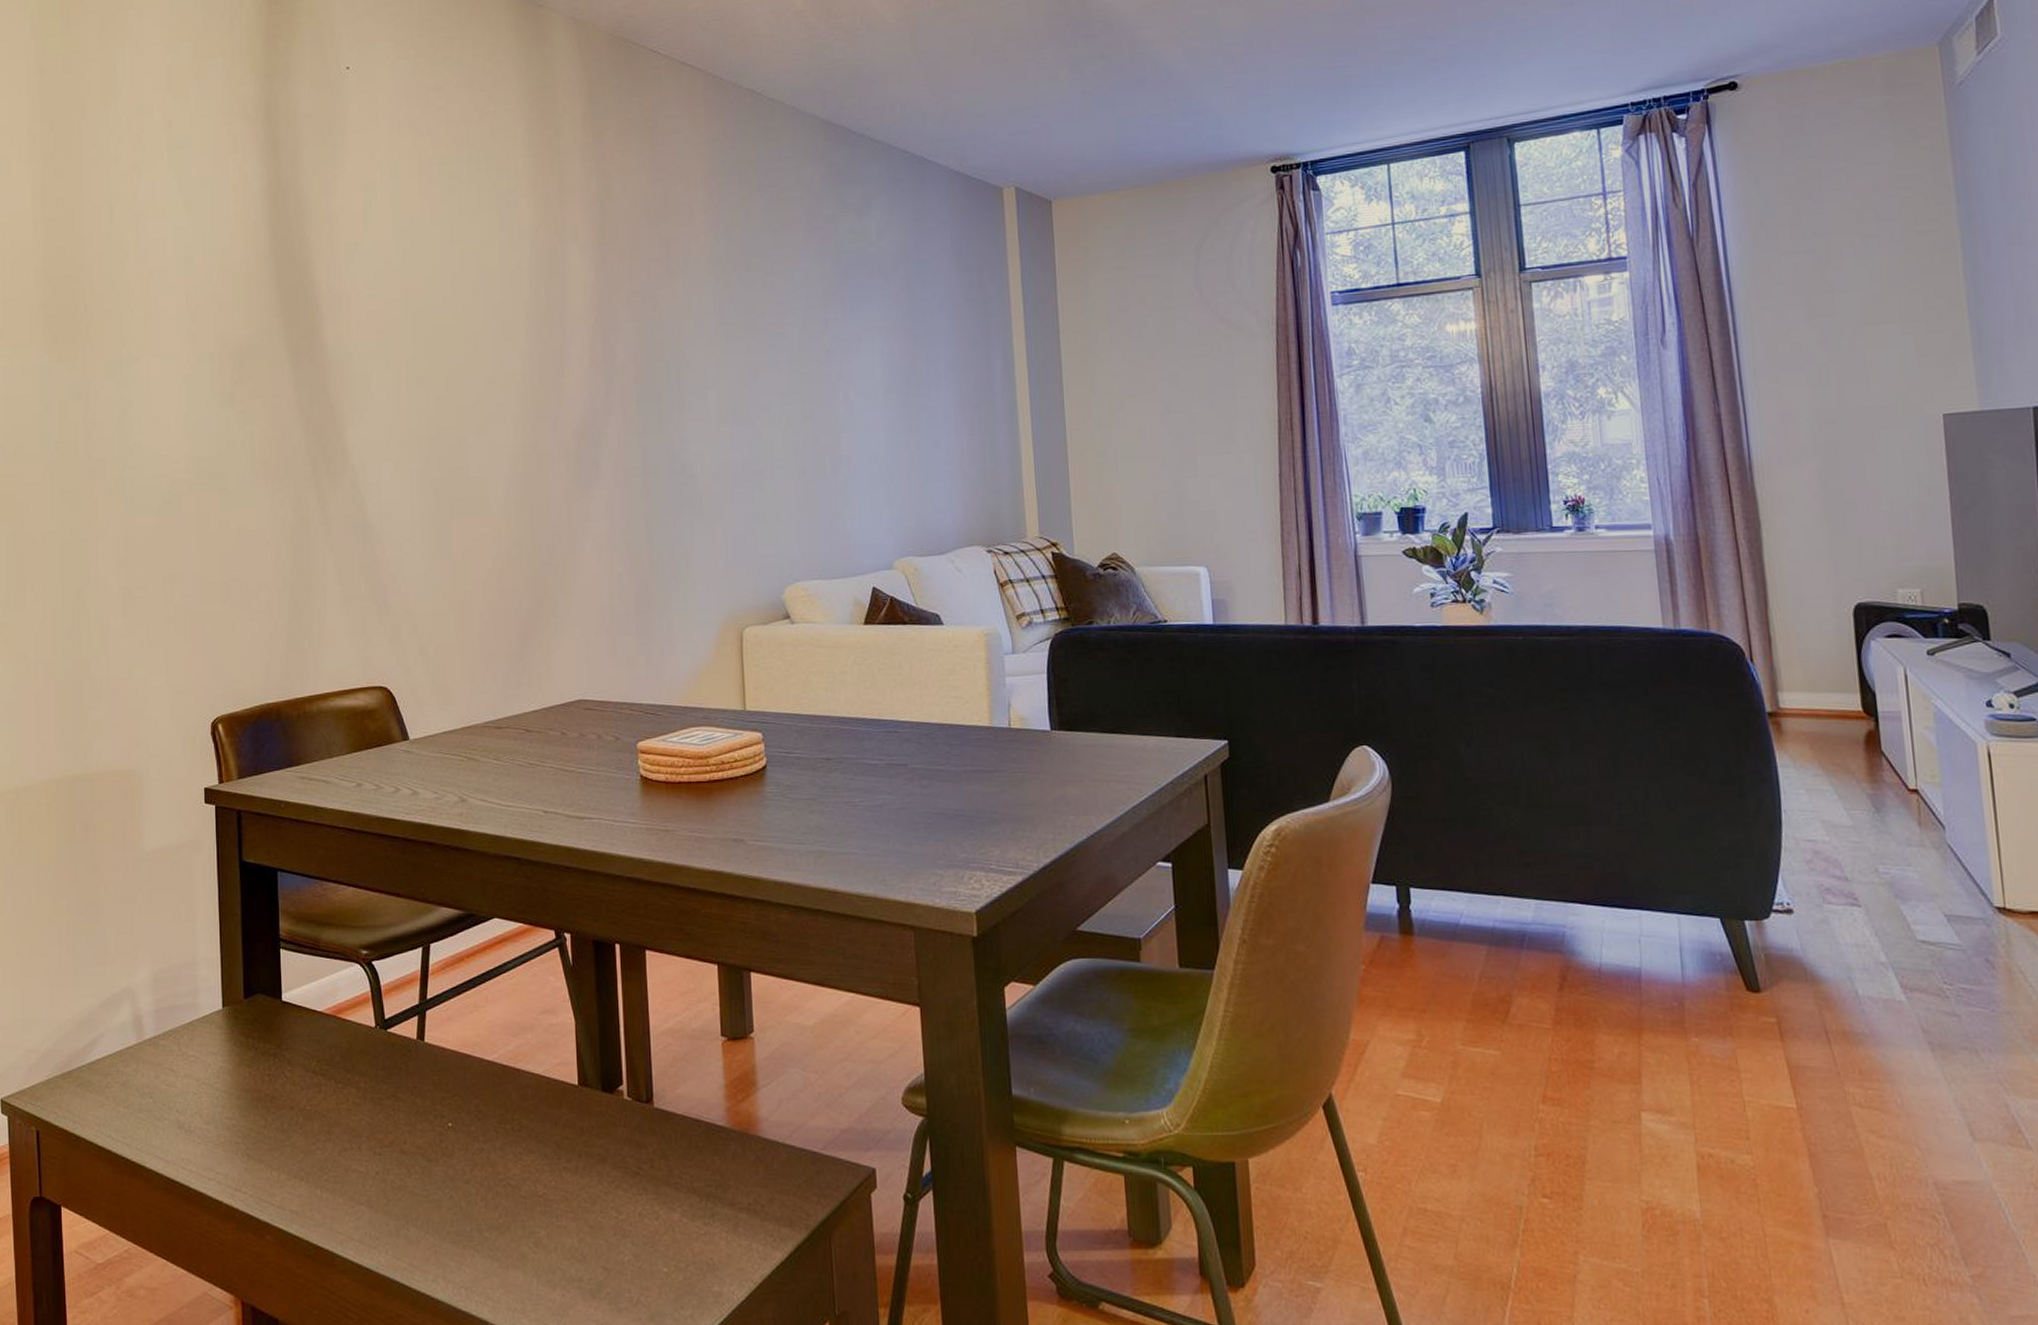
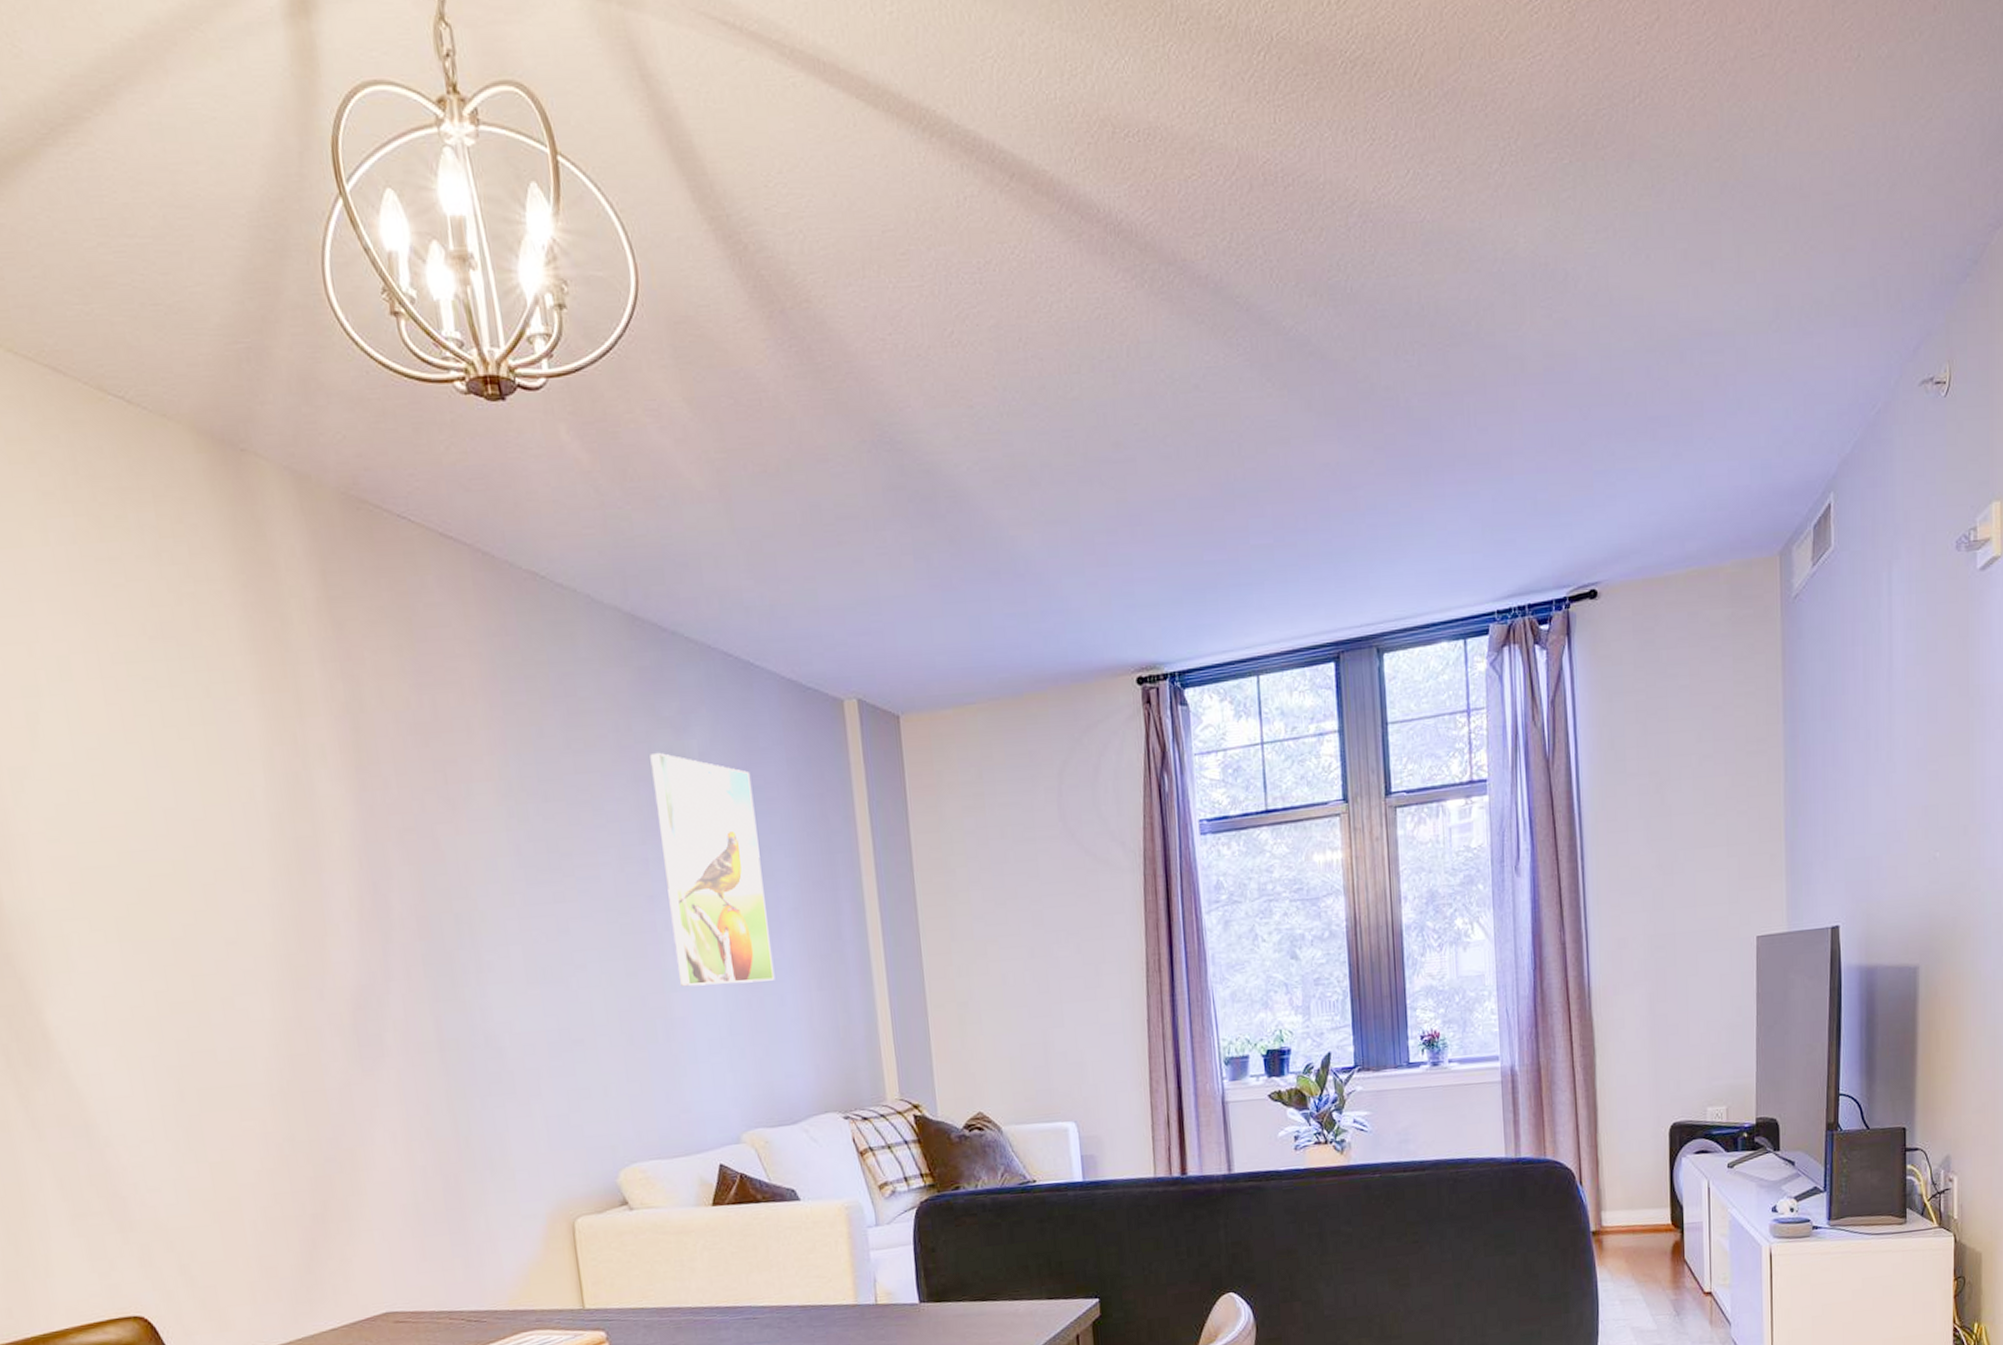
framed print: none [835,231,931,429] -> present [650,752,775,987]

